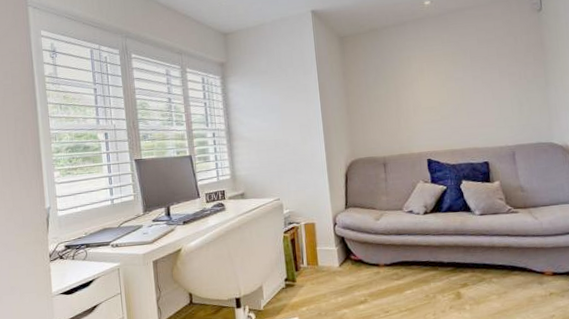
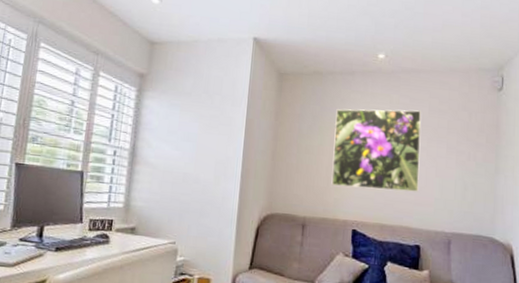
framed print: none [395,44,480,126] -> present [331,109,421,192]

